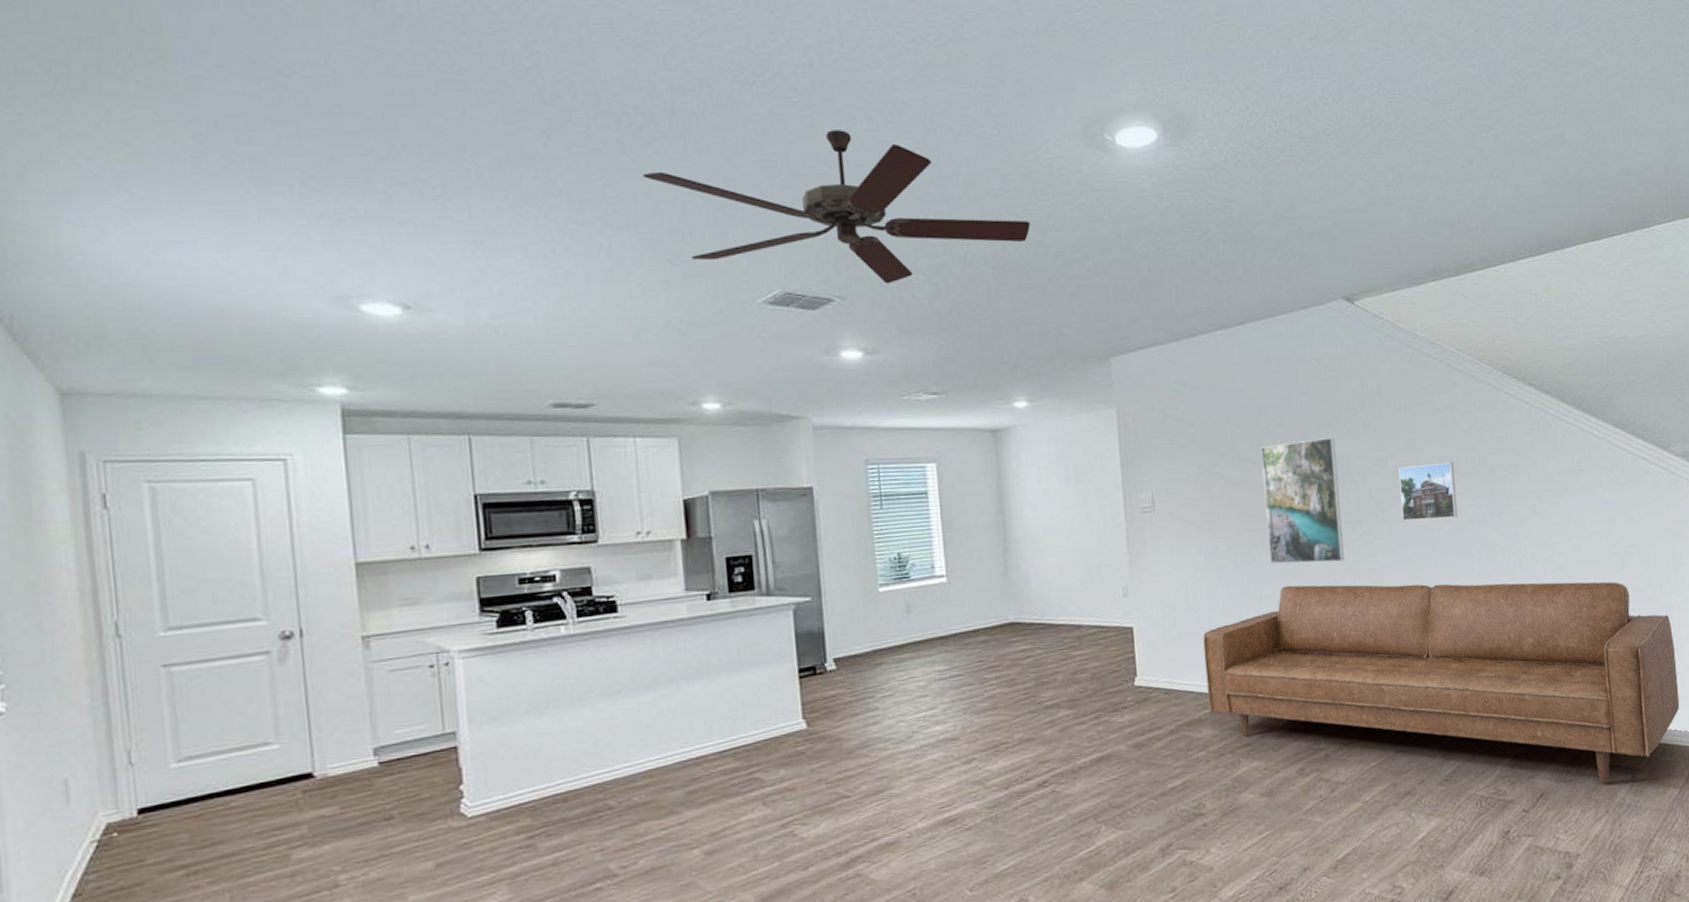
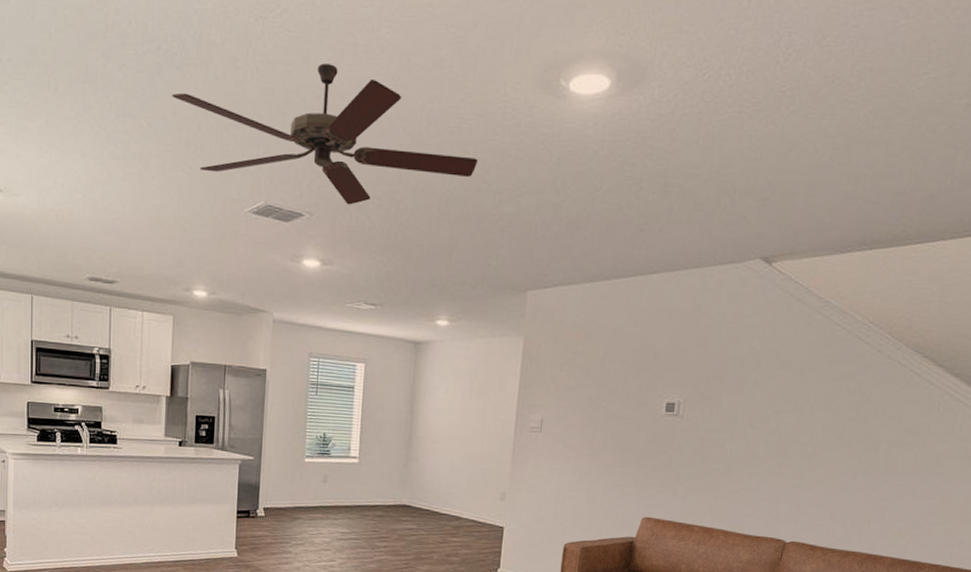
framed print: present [1261,437,1344,564] -> none [637,389,723,505]
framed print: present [1399,462,1458,521] -> none [773,427,838,483]

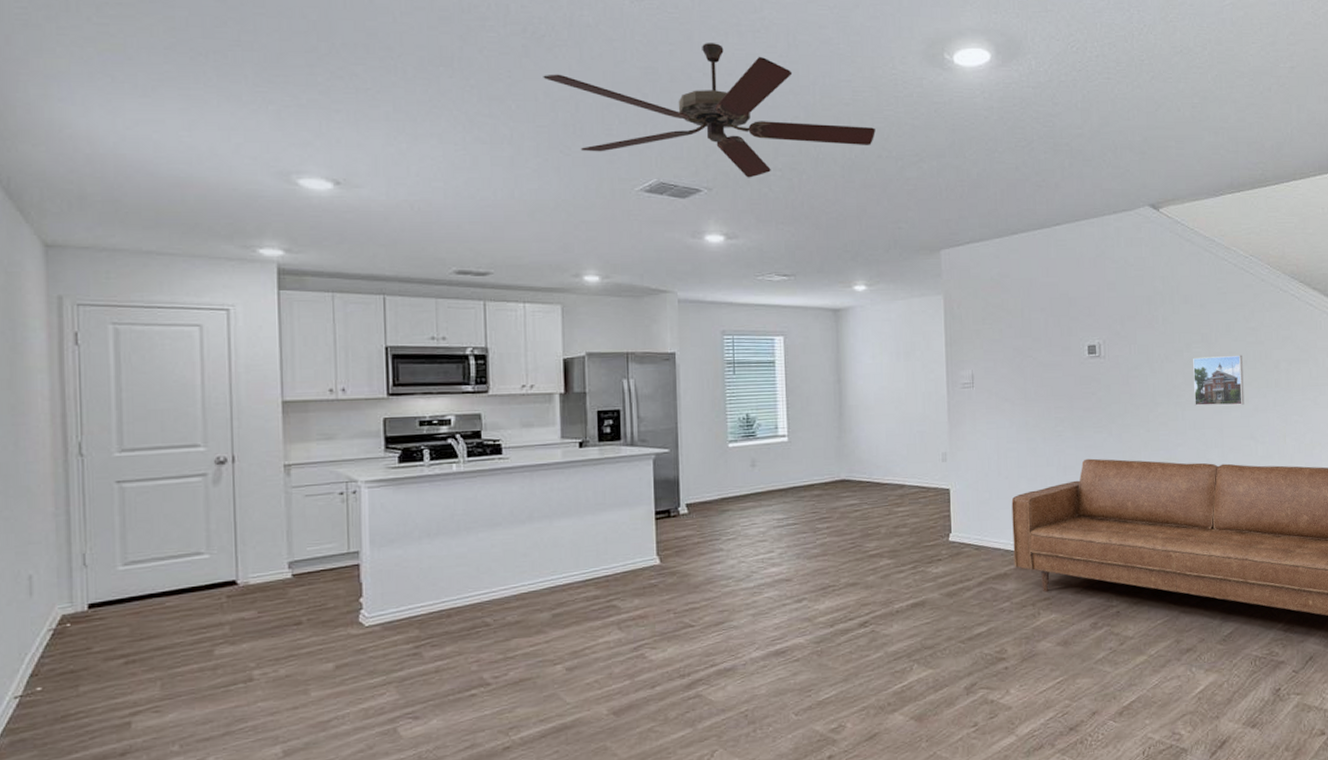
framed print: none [773,427,838,483] -> present [1193,355,1245,406]

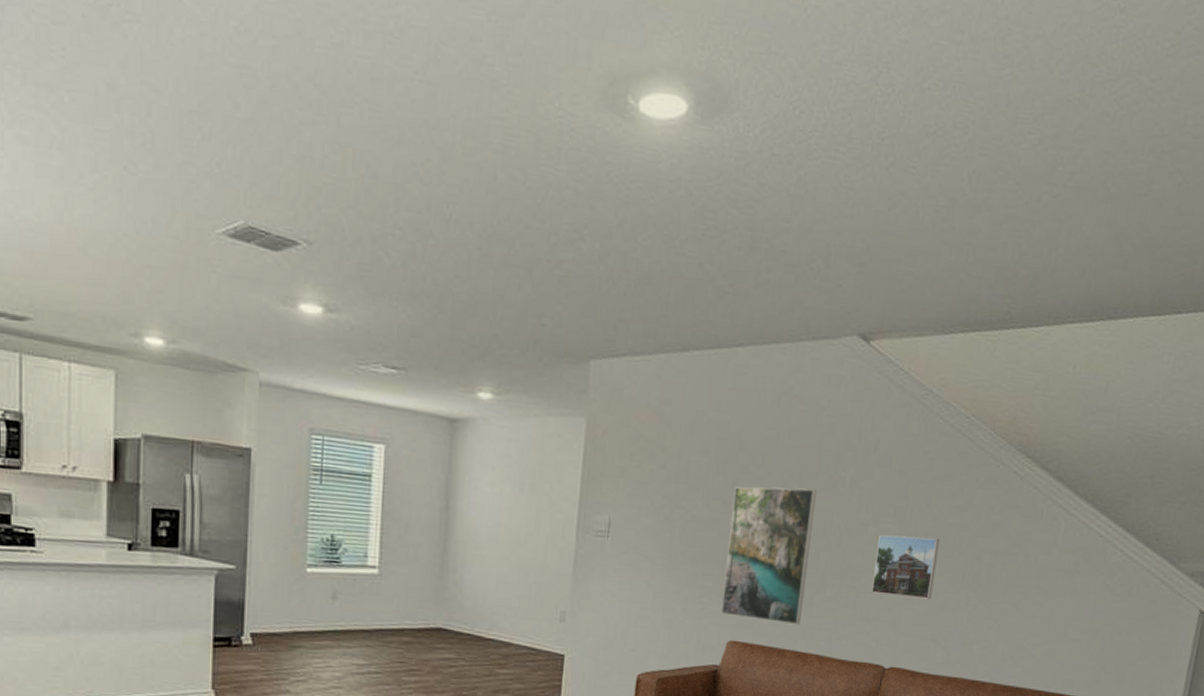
ceiling fan: present [543,43,875,178] -> none [107,41,527,235]
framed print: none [1070,329,1141,440] -> present [721,486,817,626]

